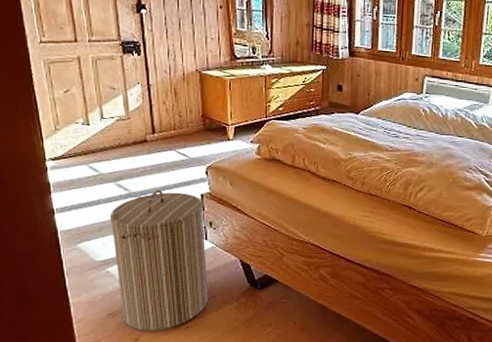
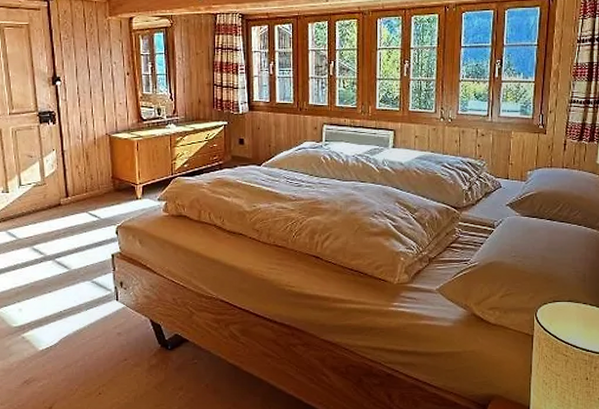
laundry hamper: present [109,189,208,331] -> none [26,251,120,398]

